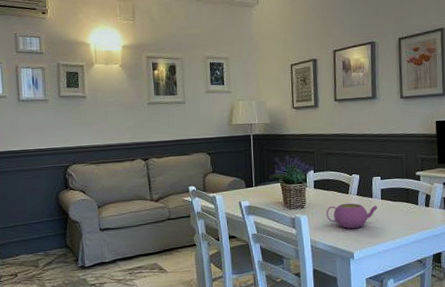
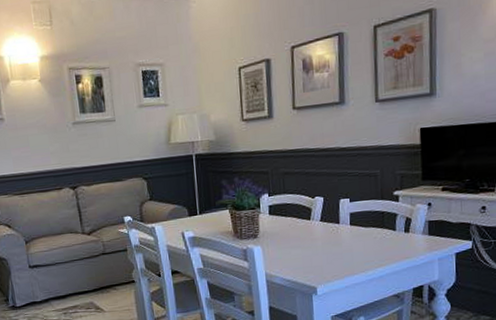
teapot: present [326,203,378,229] -> none [284,230,347,261]

